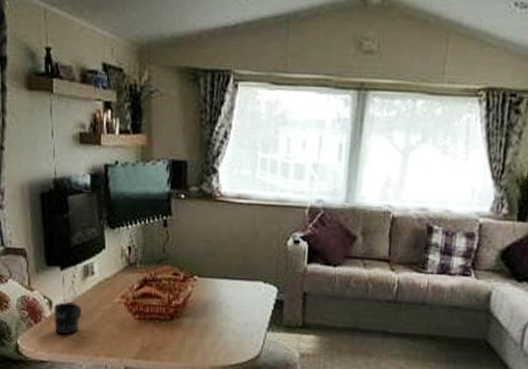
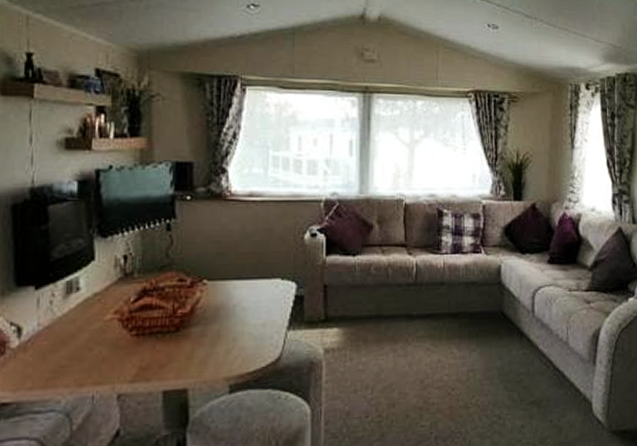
mug: present [54,302,81,335] -> none [23,326,62,367]

